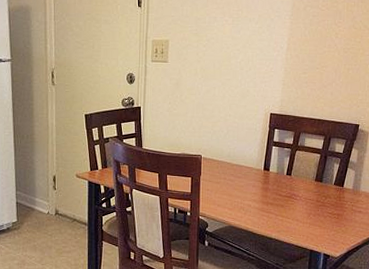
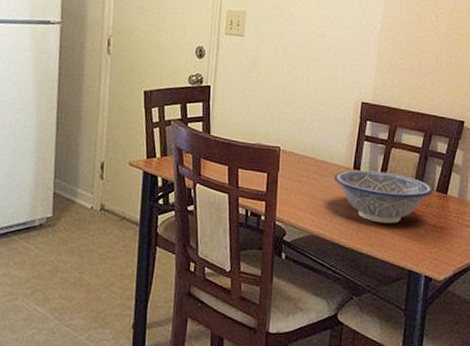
decorative bowl: none [247,170,332,214] -> present [334,170,434,224]

